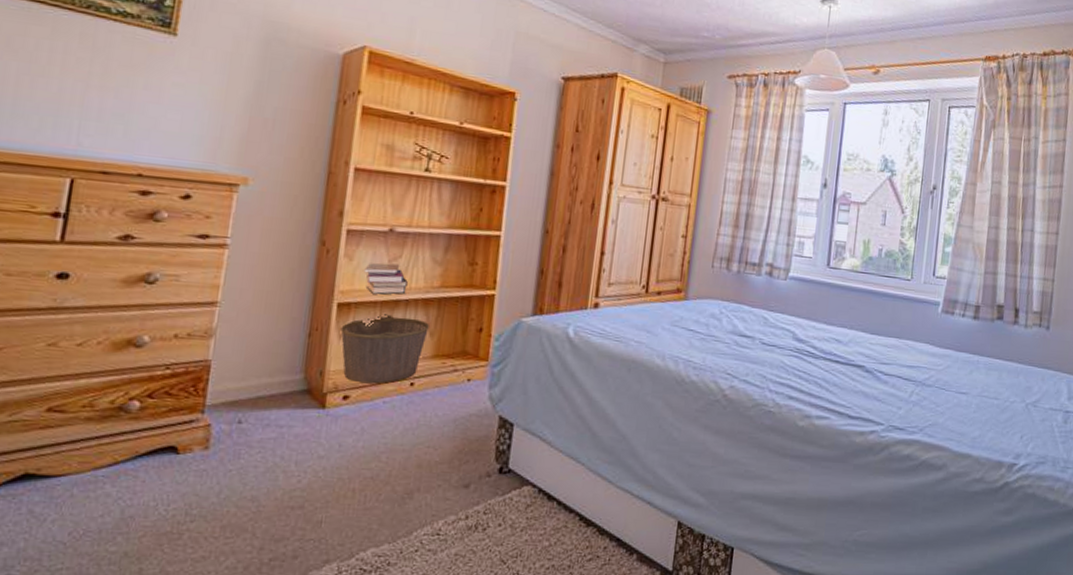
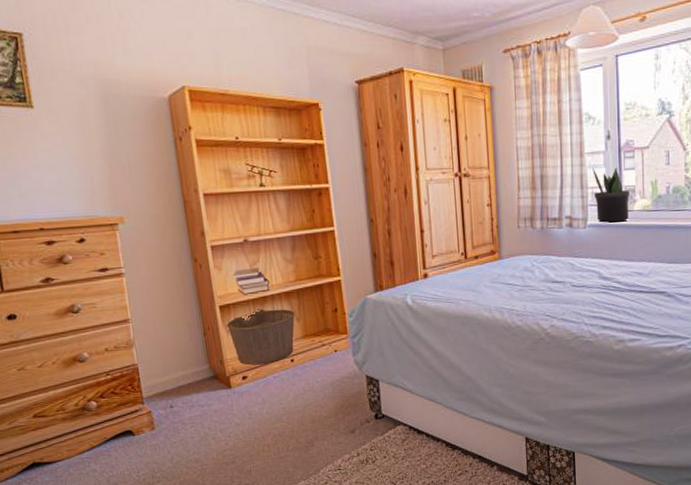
planter: none [800,215,840,280] -> present [592,167,630,223]

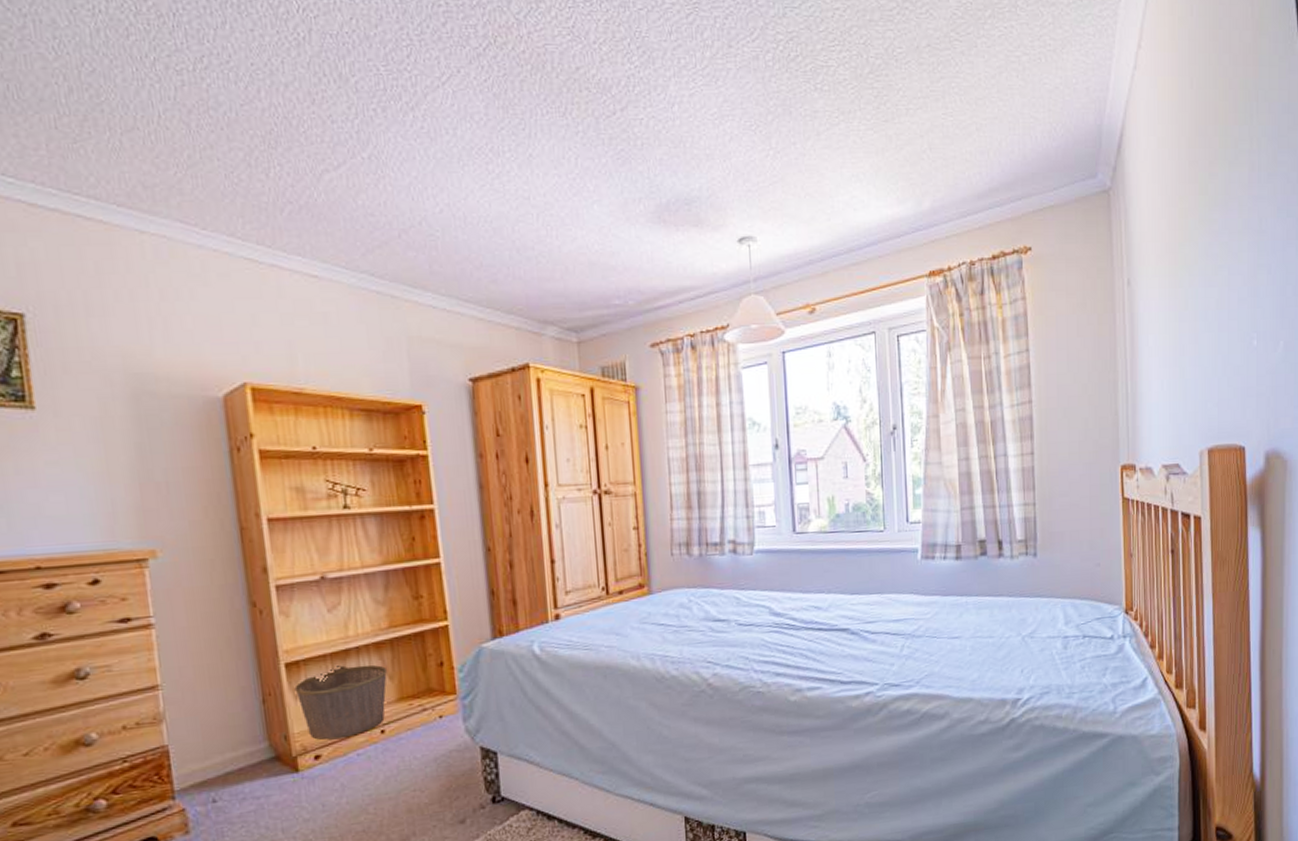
books: present [233,267,270,295] -> none [304,612,354,649]
planter: present [592,167,630,223] -> none [759,482,804,548]

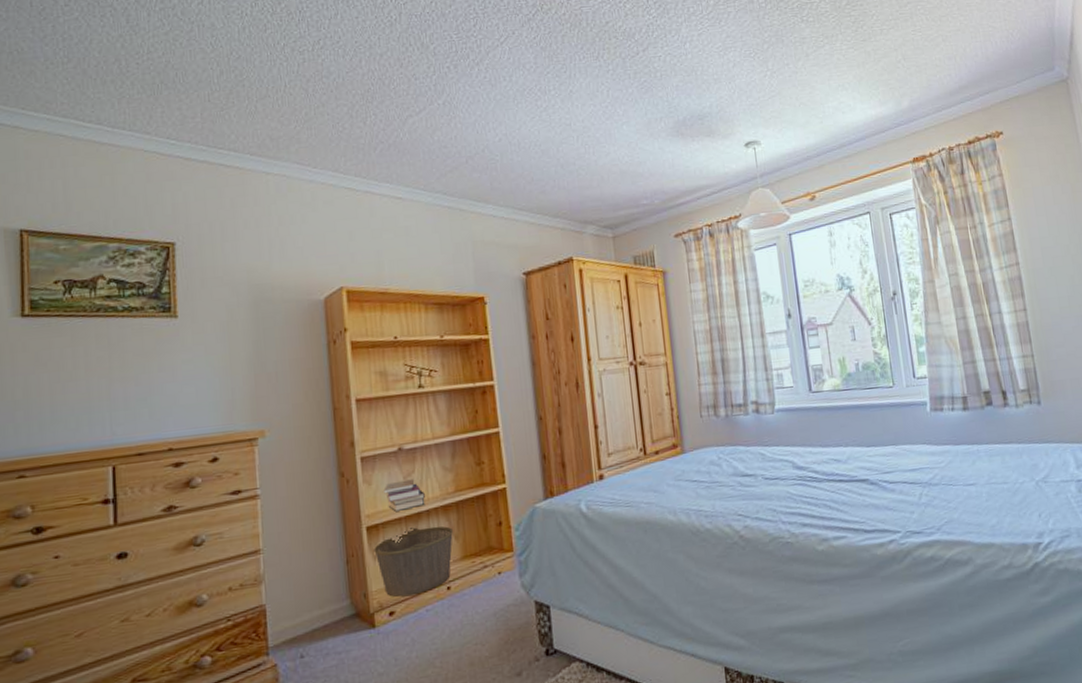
books: none [304,612,354,649] -> present [384,479,425,513]

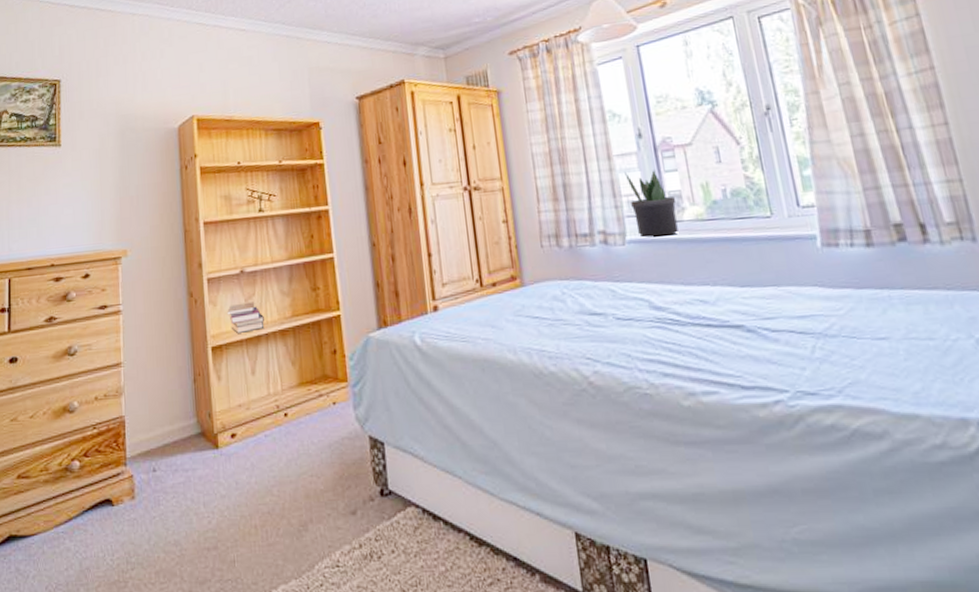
basket: present [374,526,454,598] -> none [218,350,291,420]
planter: none [775,346,819,407] -> present [625,170,678,238]

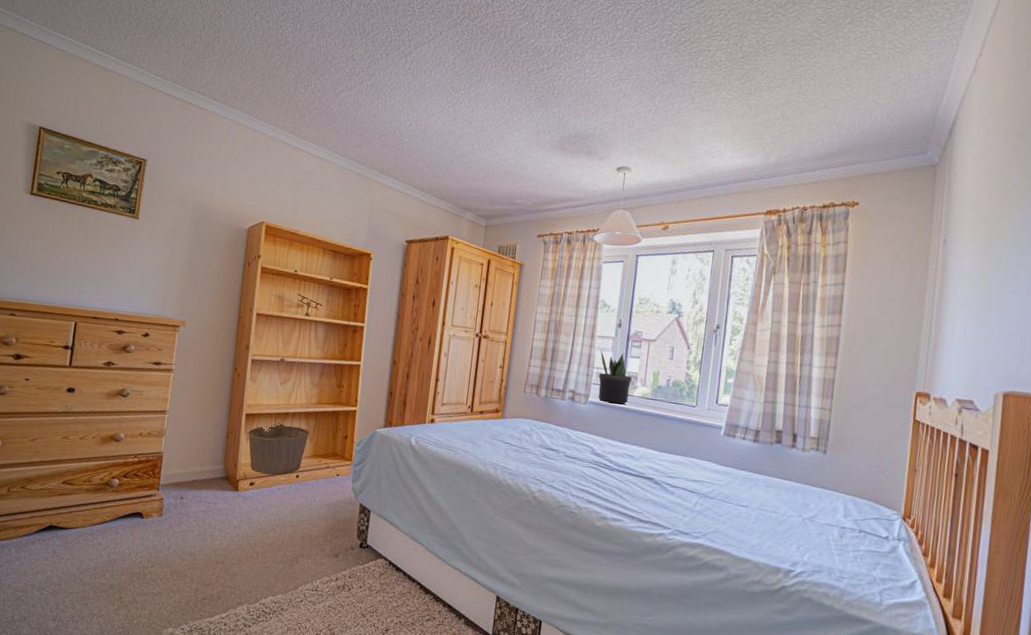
basket: none [218,350,291,420] -> present [248,423,310,475]
books: present [227,302,264,334] -> none [264,384,294,408]

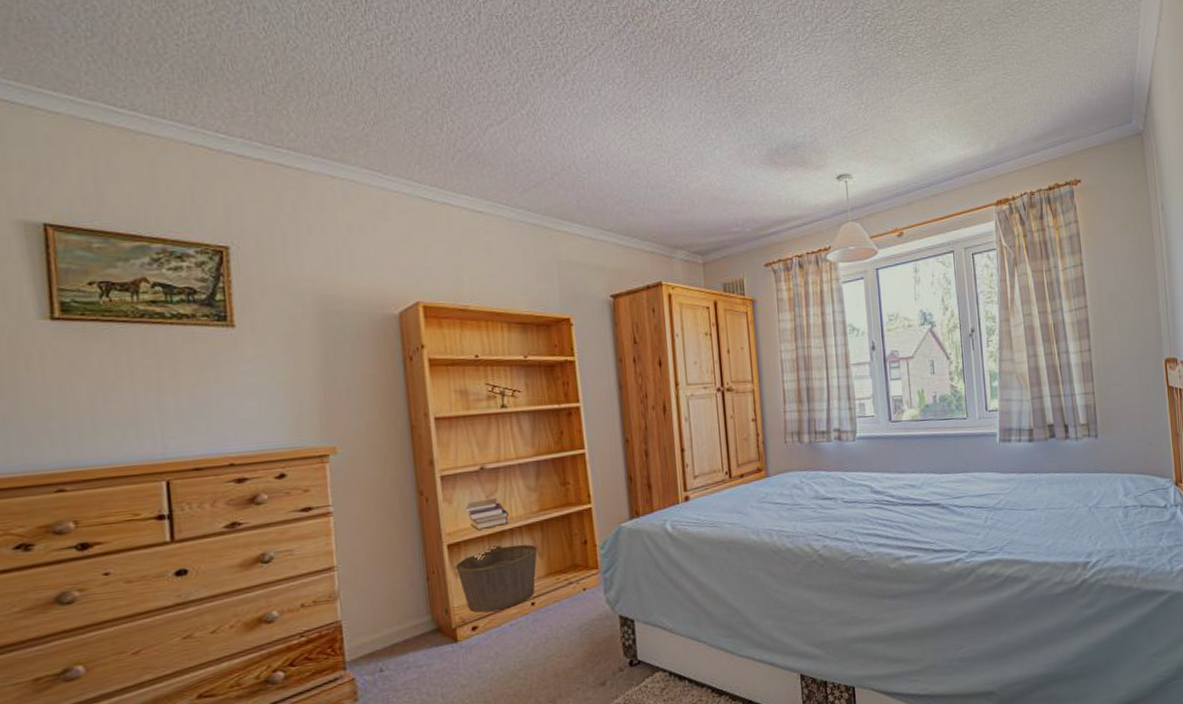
books: none [264,384,294,408] -> present [465,498,509,531]
planter: present [598,350,633,405] -> none [859,378,898,435]

